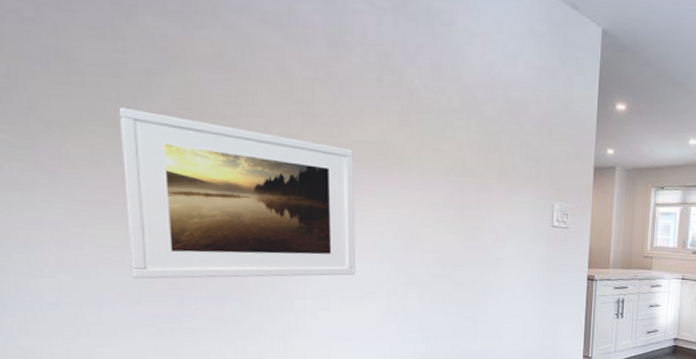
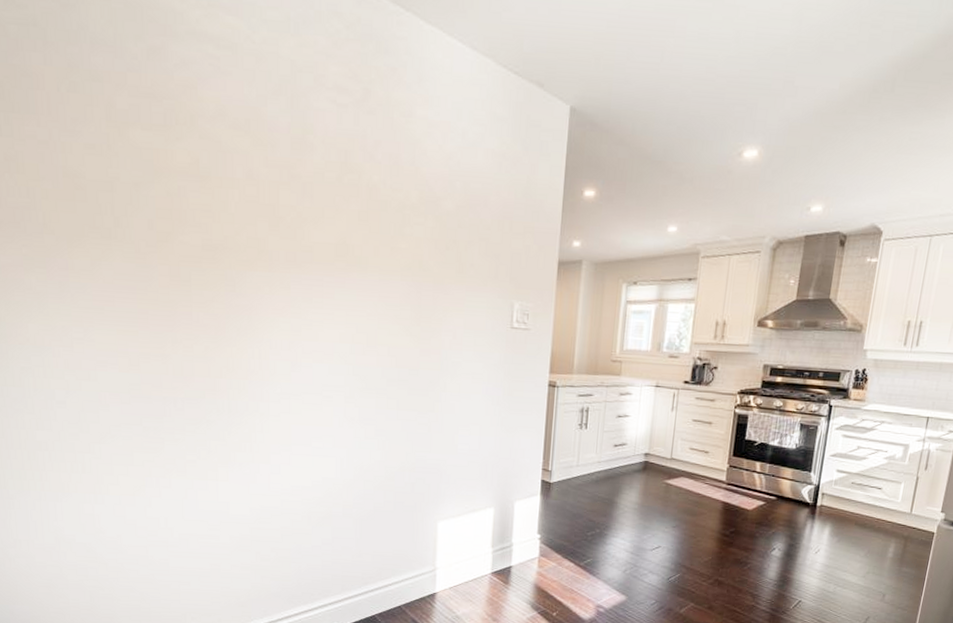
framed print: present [118,107,355,279] -> none [112,219,316,381]

